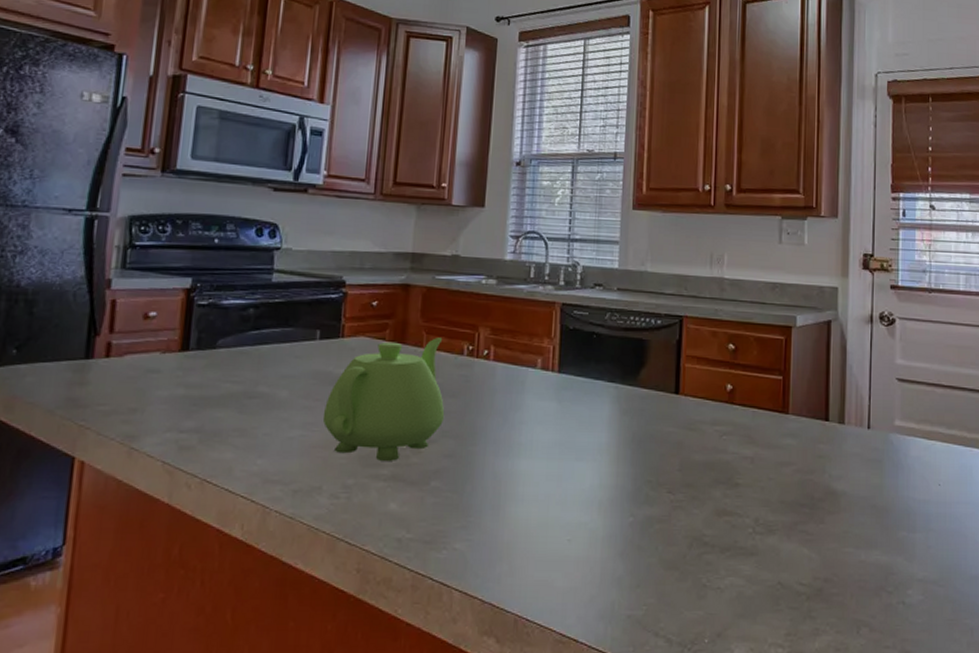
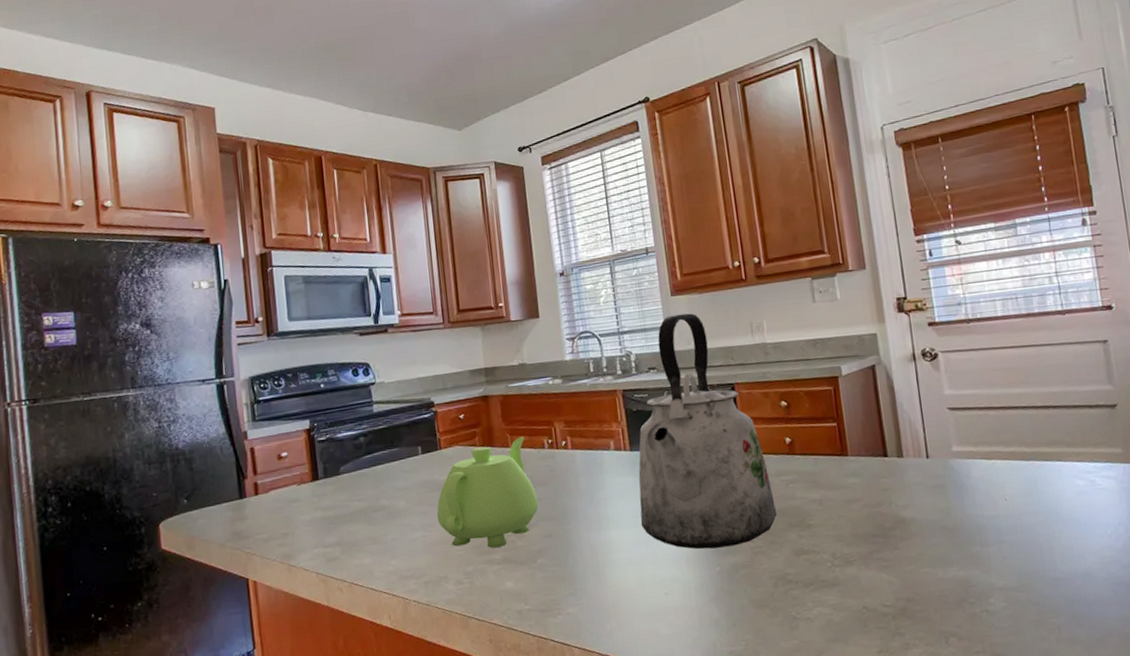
kettle: none [555,230,705,496] -> present [638,313,778,549]

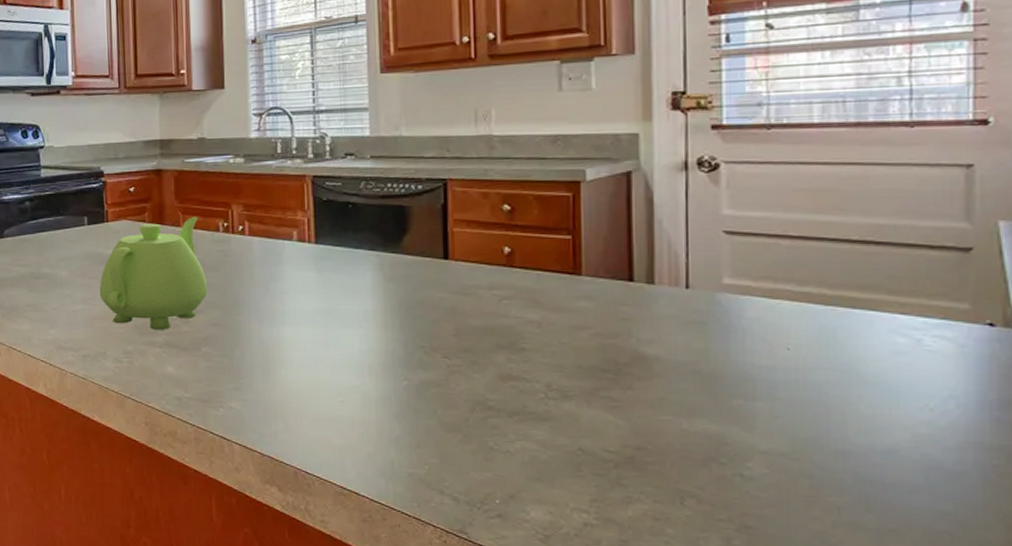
kettle: present [638,313,778,549] -> none [320,94,484,361]

